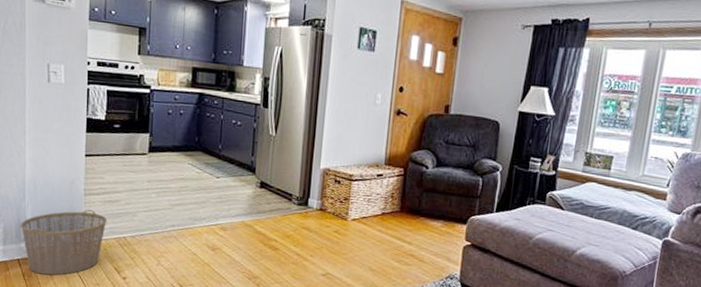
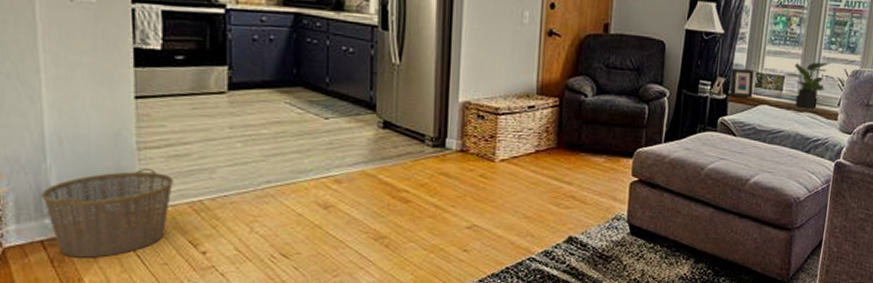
picture frame: none [559,148,584,176] -> present [730,68,755,98]
potted plant: none [612,144,662,189] -> present [784,61,832,109]

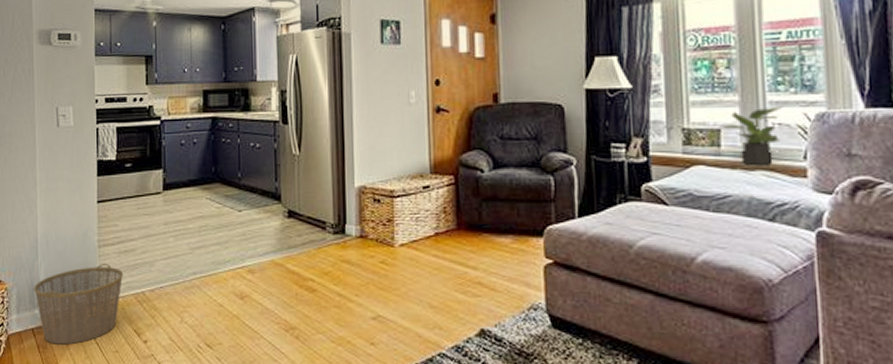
picture frame: present [730,68,755,98] -> none [648,126,682,159]

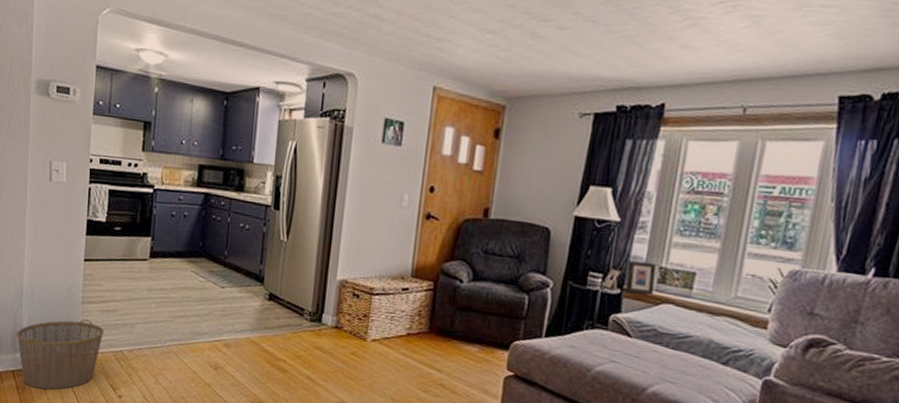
picture frame: none [648,126,682,159] -> present [625,261,657,296]
potted plant: present [719,106,783,166] -> none [695,258,761,314]

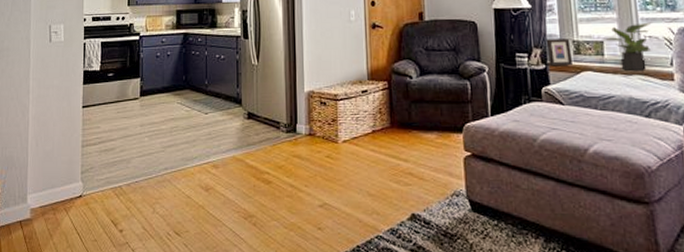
basket: present [17,319,105,390] -> none [23,161,104,235]
potted plant: none [695,258,761,314] -> present [602,22,652,72]

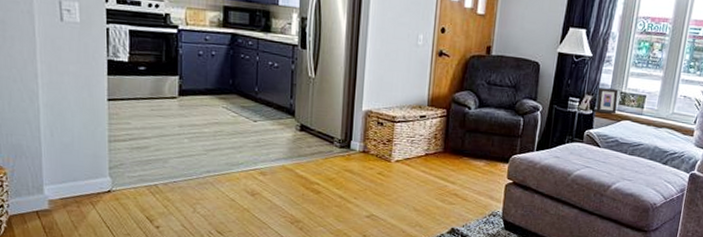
potted plant: present [602,22,652,72] -> none [645,83,690,126]

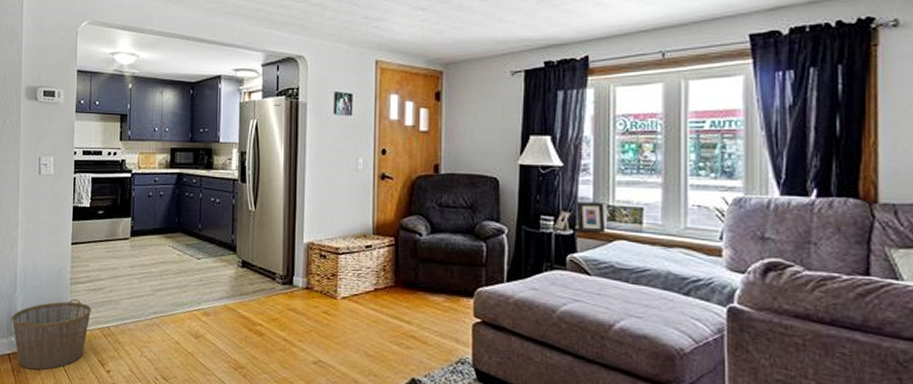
basket: none [37,156,136,227] -> present [12,298,92,370]

